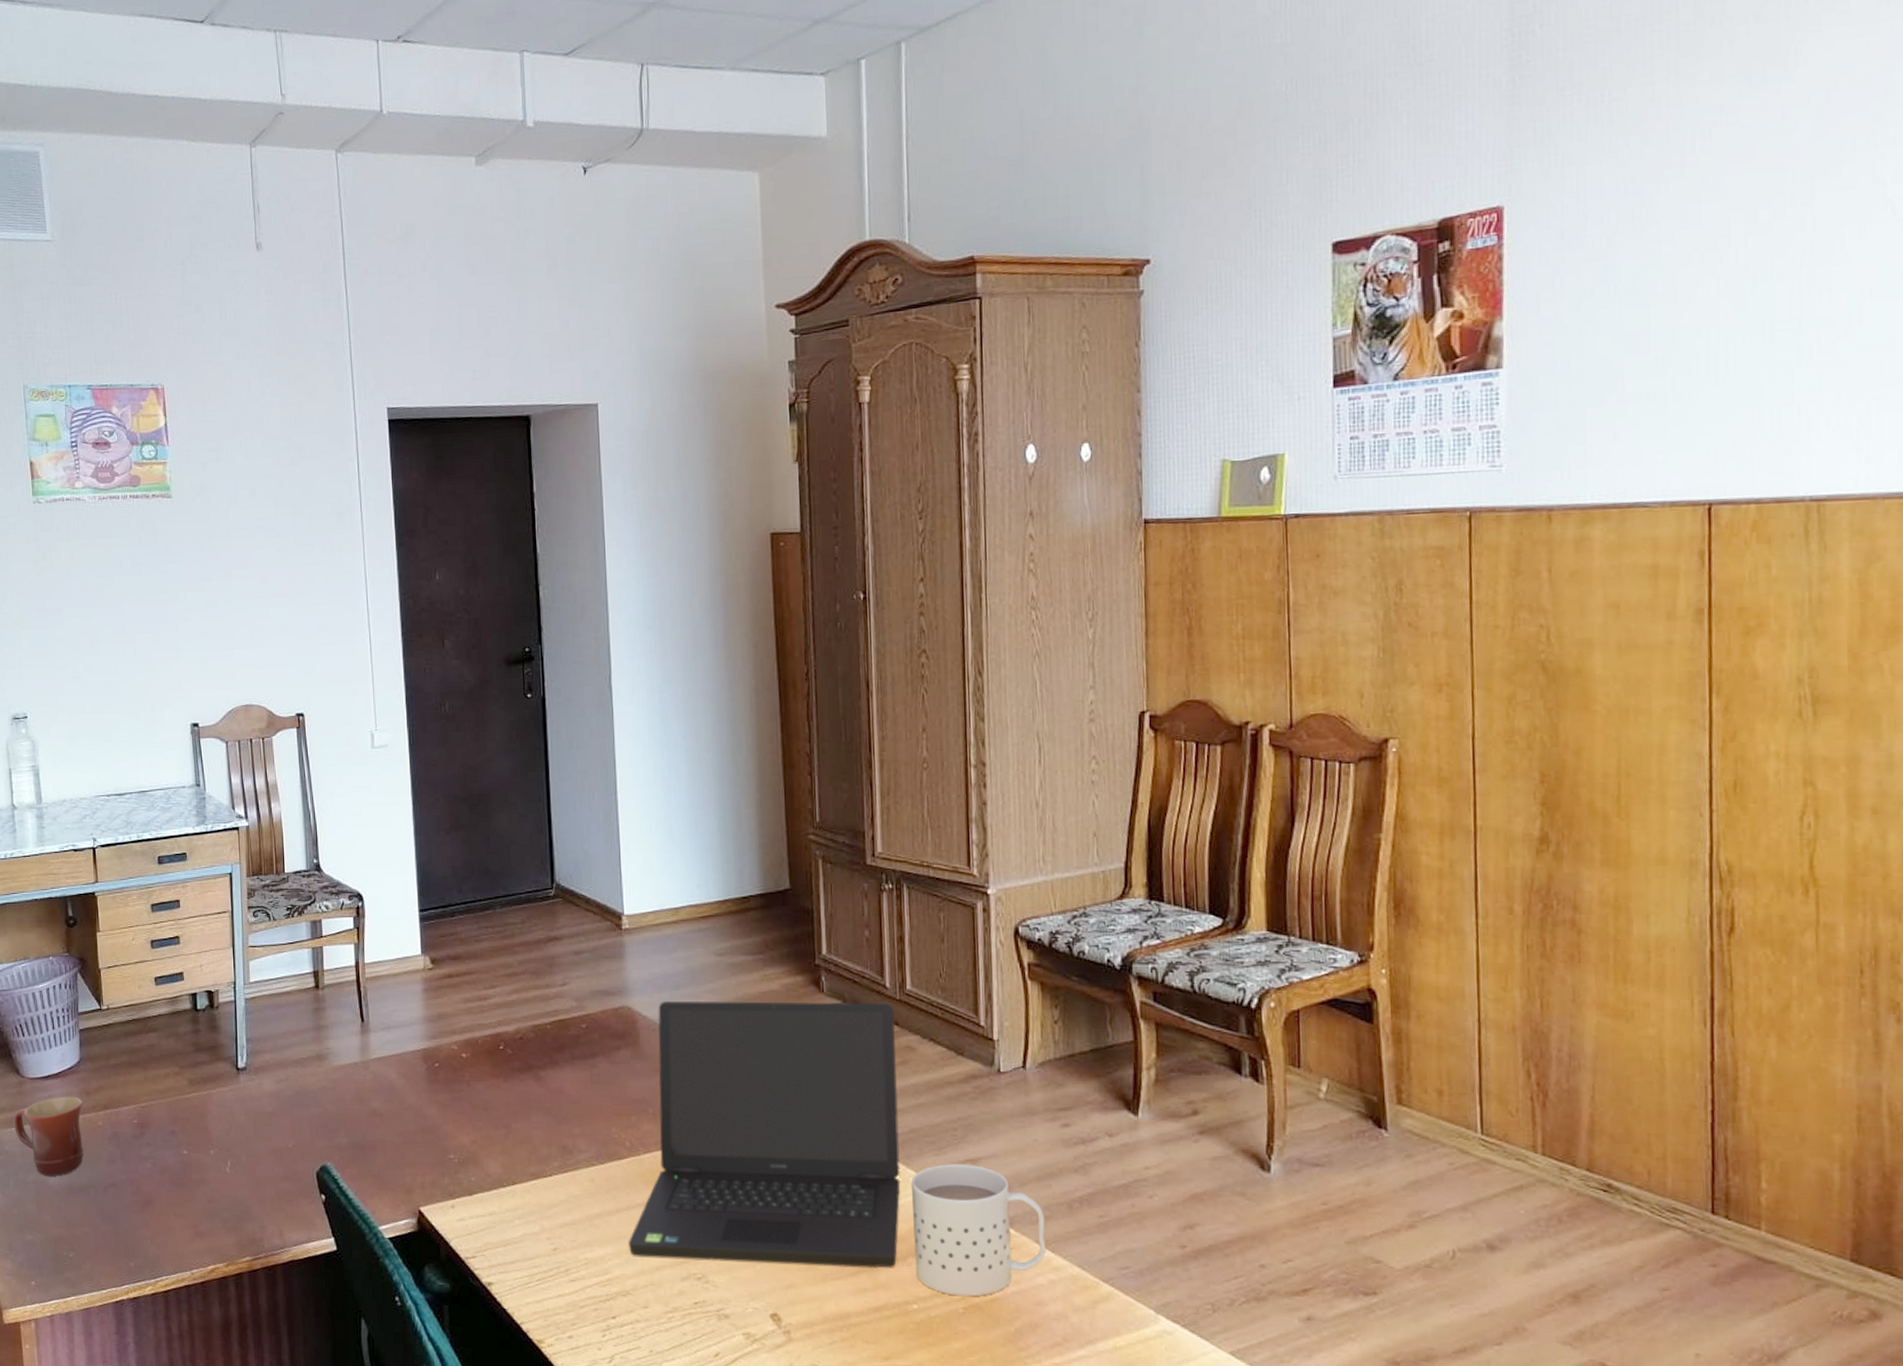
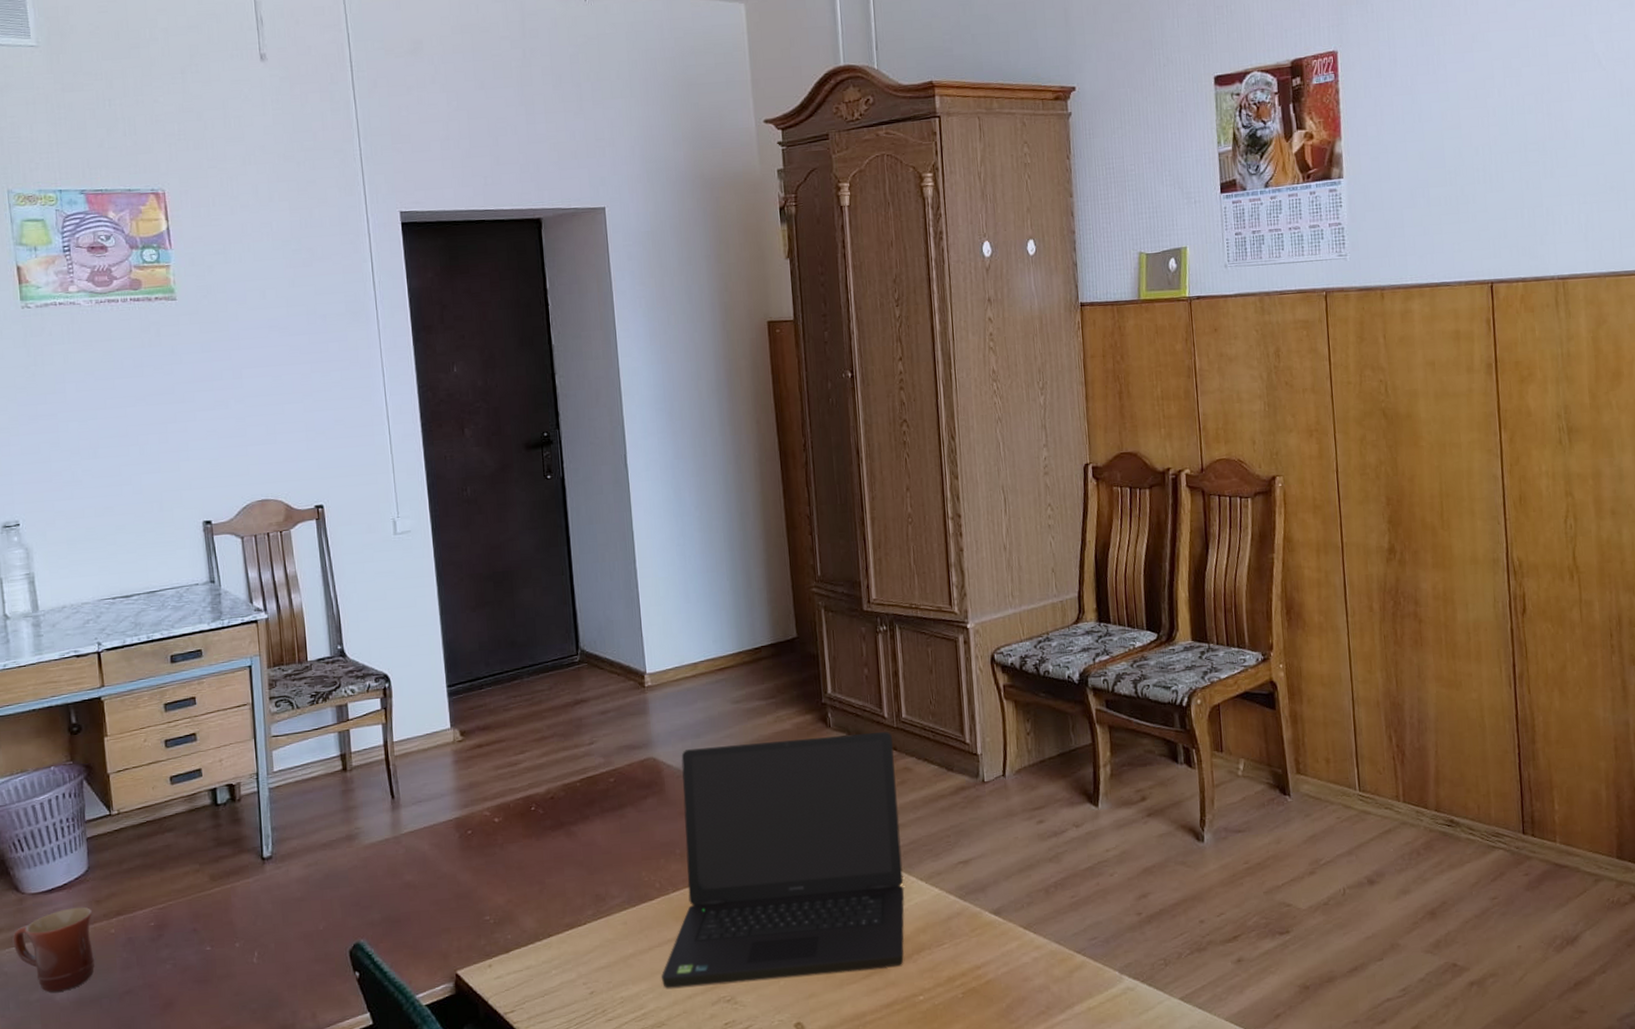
mug: present [910,1164,1046,1297] -> none [913,865,1029,984]

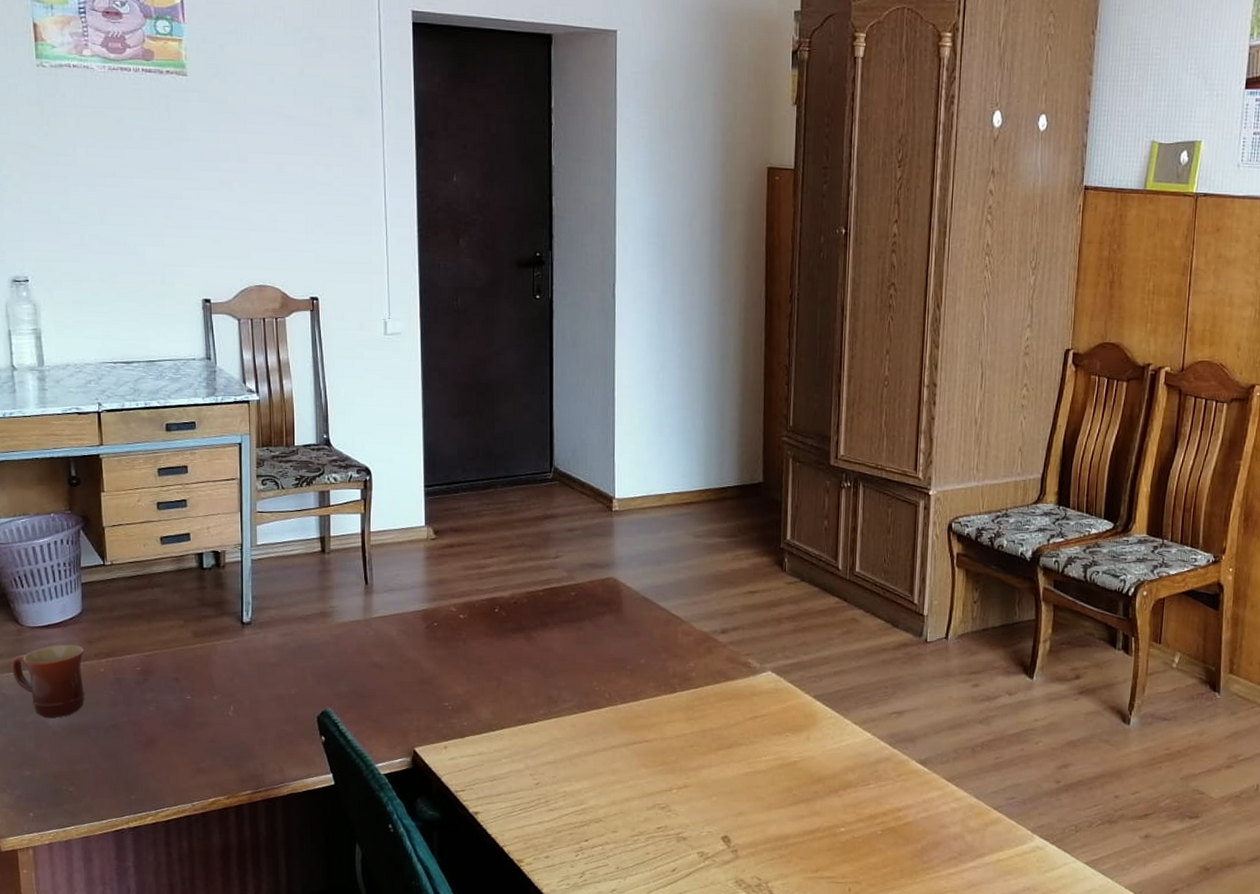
laptop: present [661,732,905,987] -> none [602,575,844,798]

